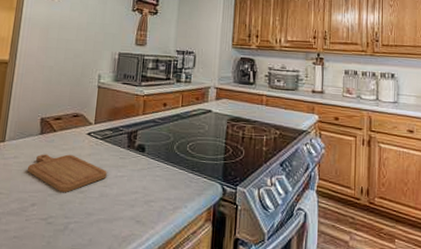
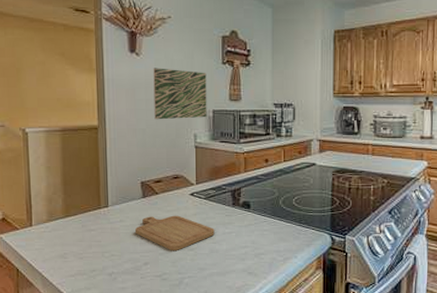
wall art: none [63,10,117,60] -> present [153,68,207,120]

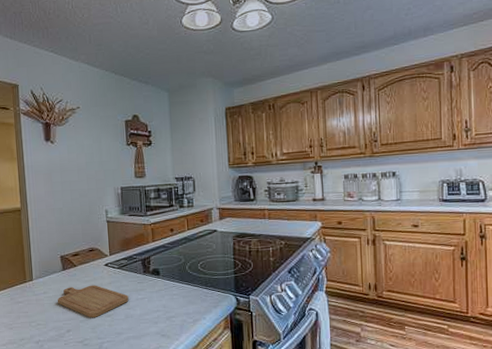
wall art: present [153,68,207,120] -> none [66,153,116,199]

